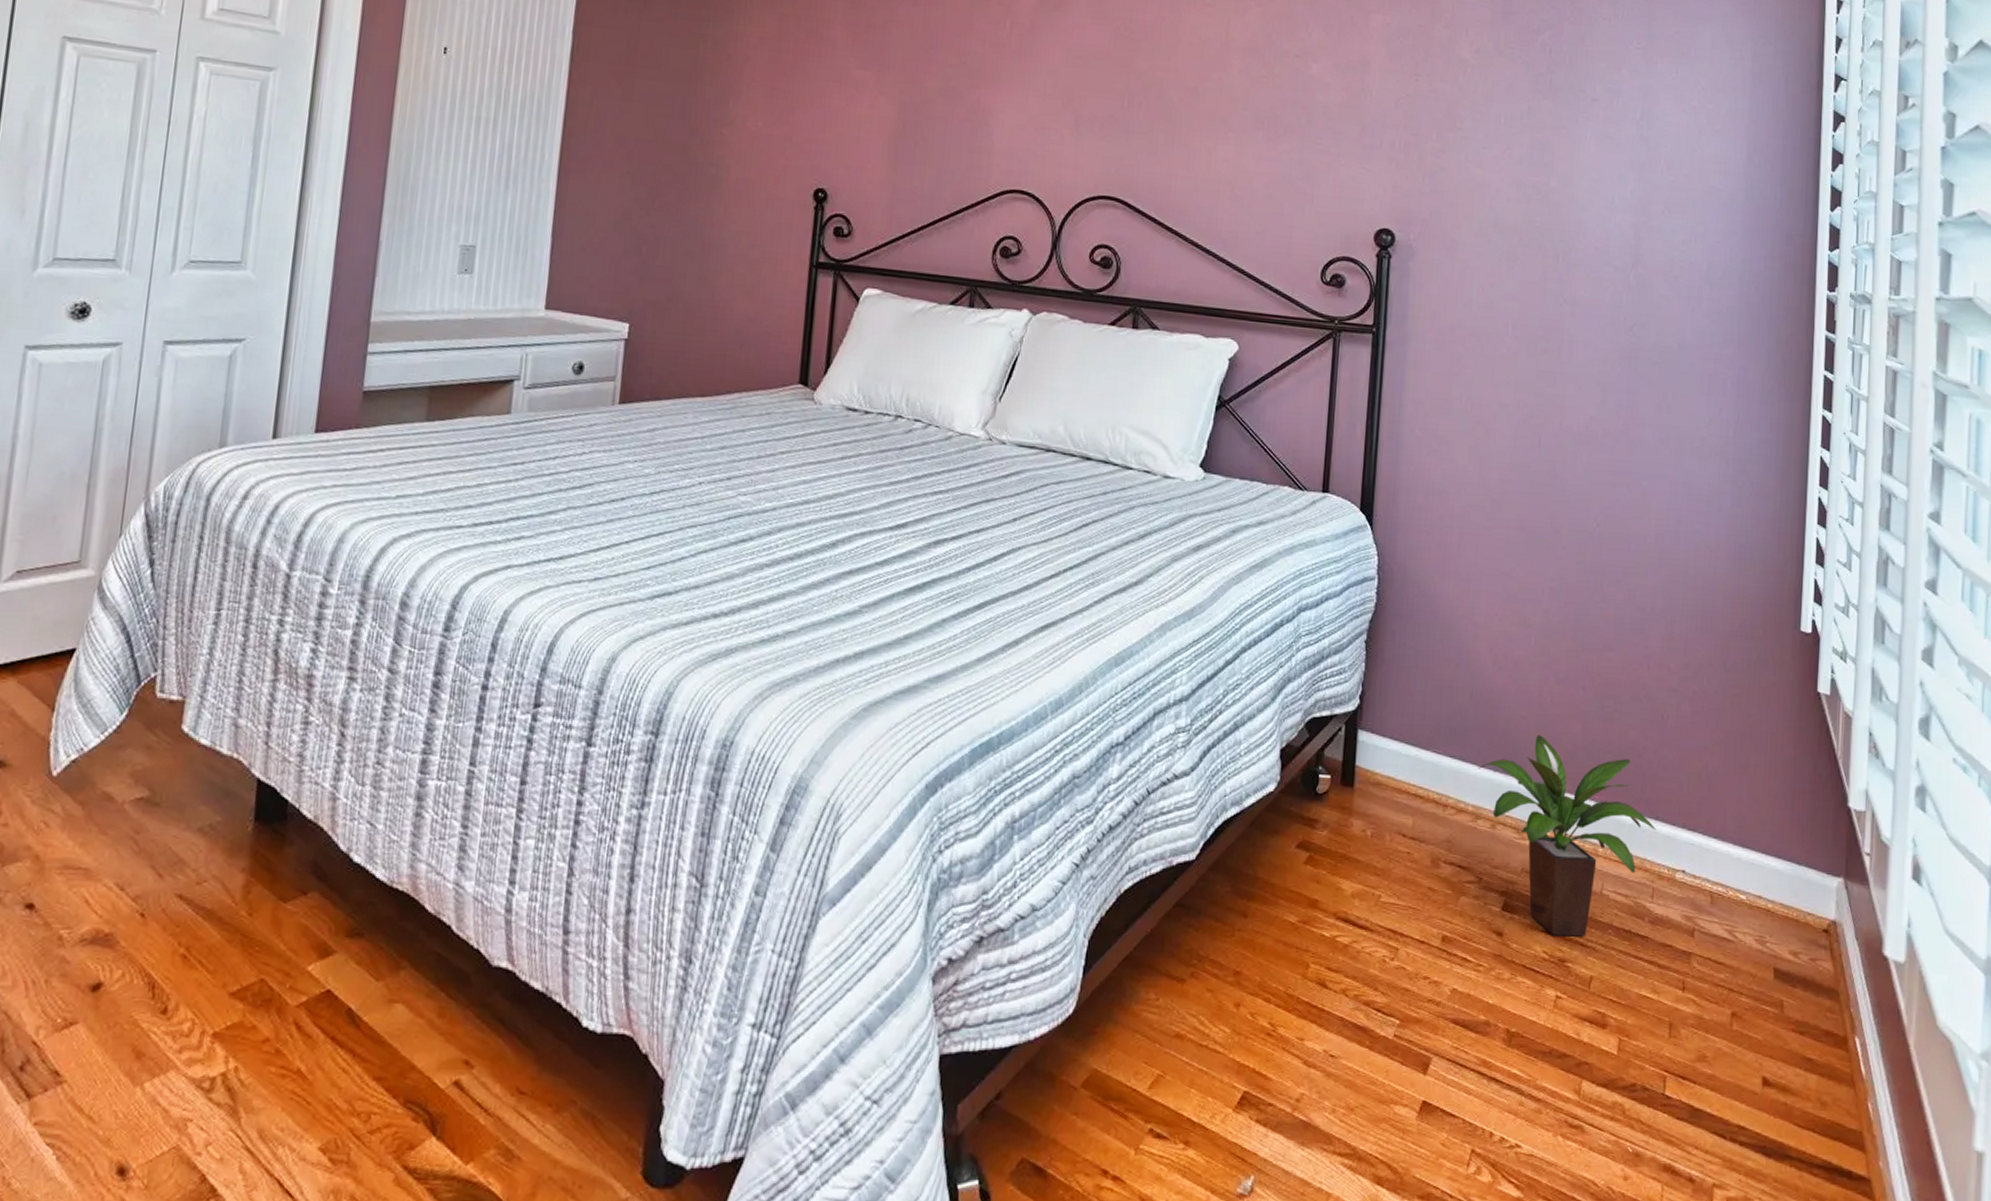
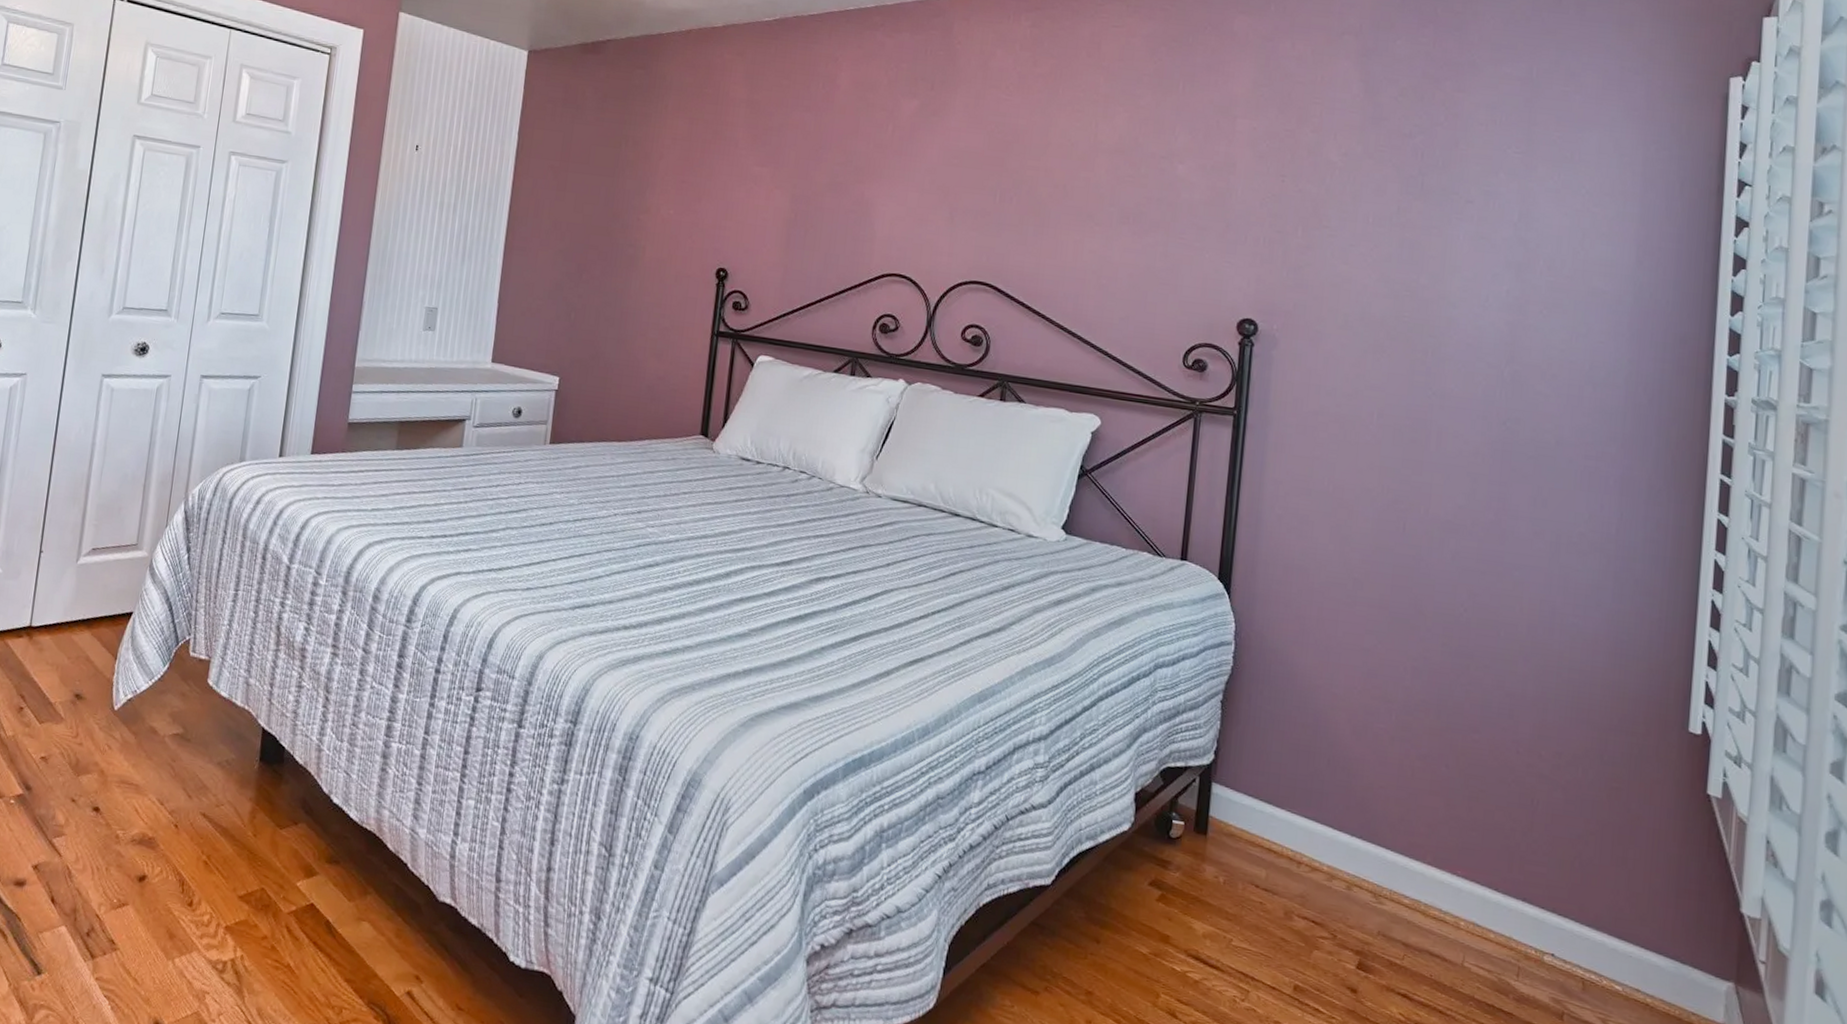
potted plant: present [1478,735,1656,937] -> none [1334,806,1523,1005]

